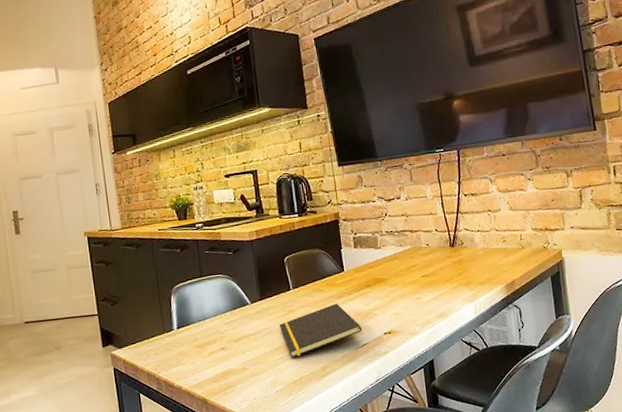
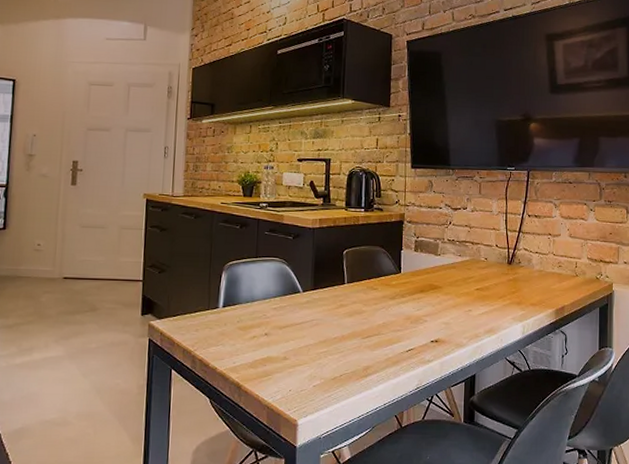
notepad: present [278,303,363,359] -> none [327,304,410,354]

